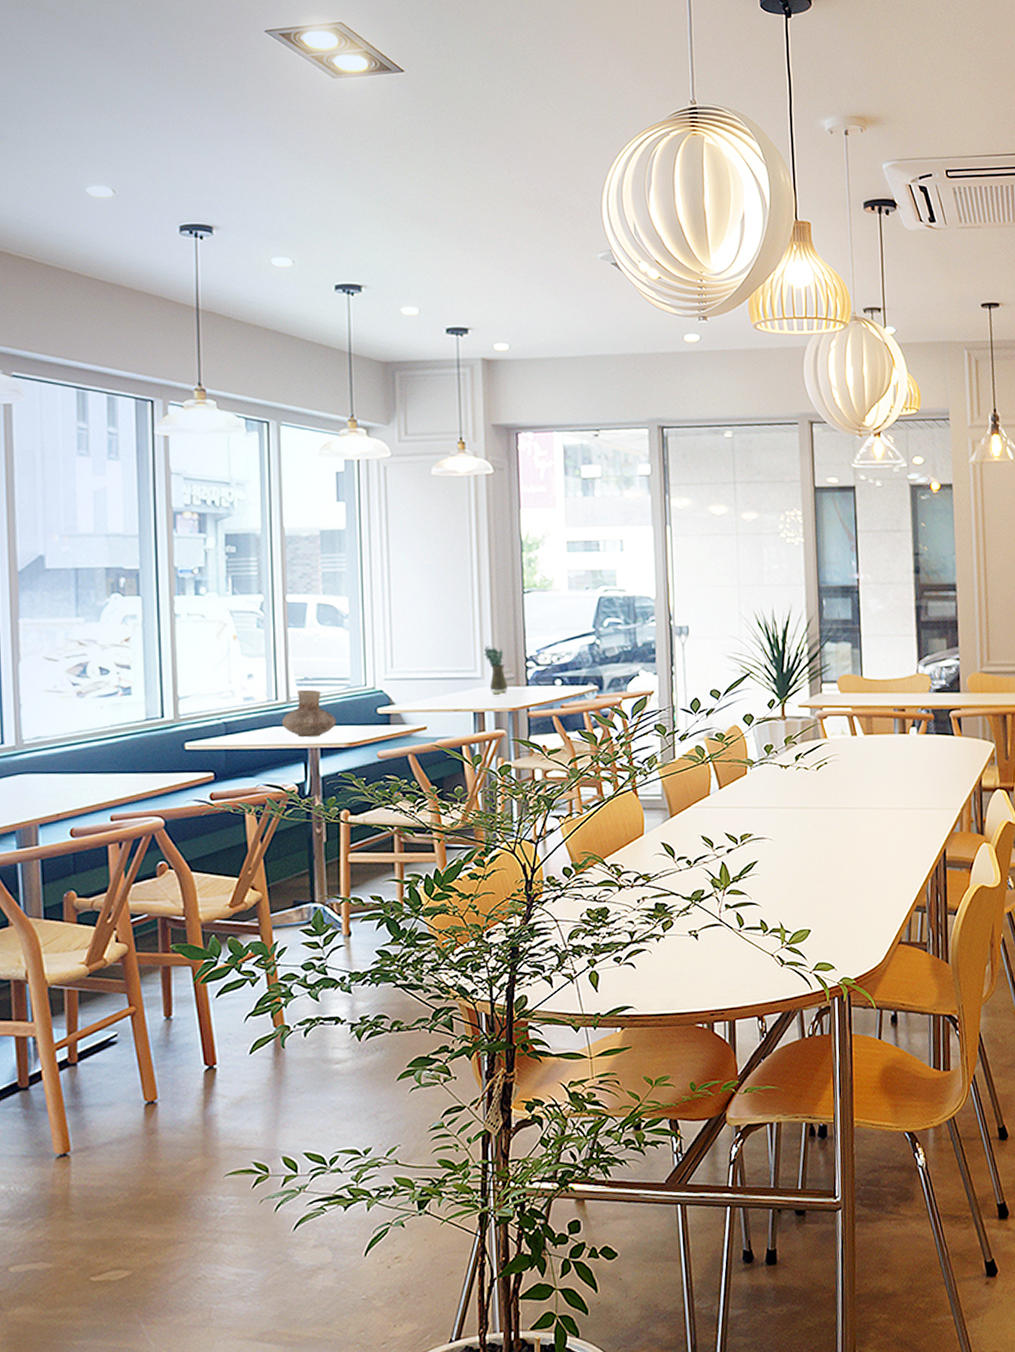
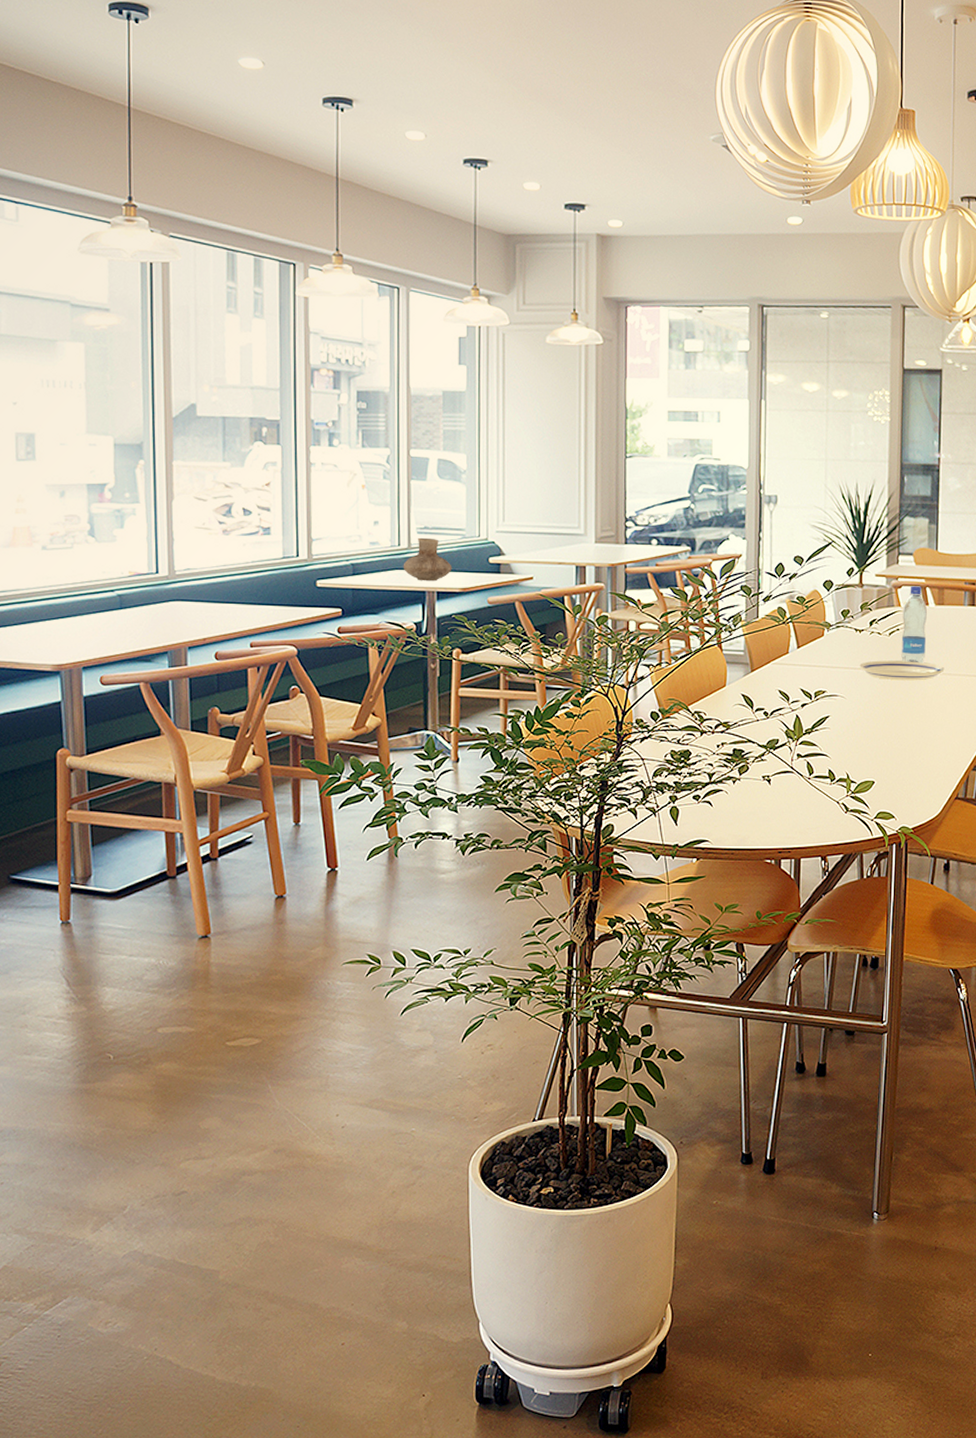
vase: present [484,646,508,697] -> none [588,505,608,553]
plate: none [787,796,878,818] -> present [860,660,945,681]
bottle: none [830,715,857,799] -> present [901,586,927,663]

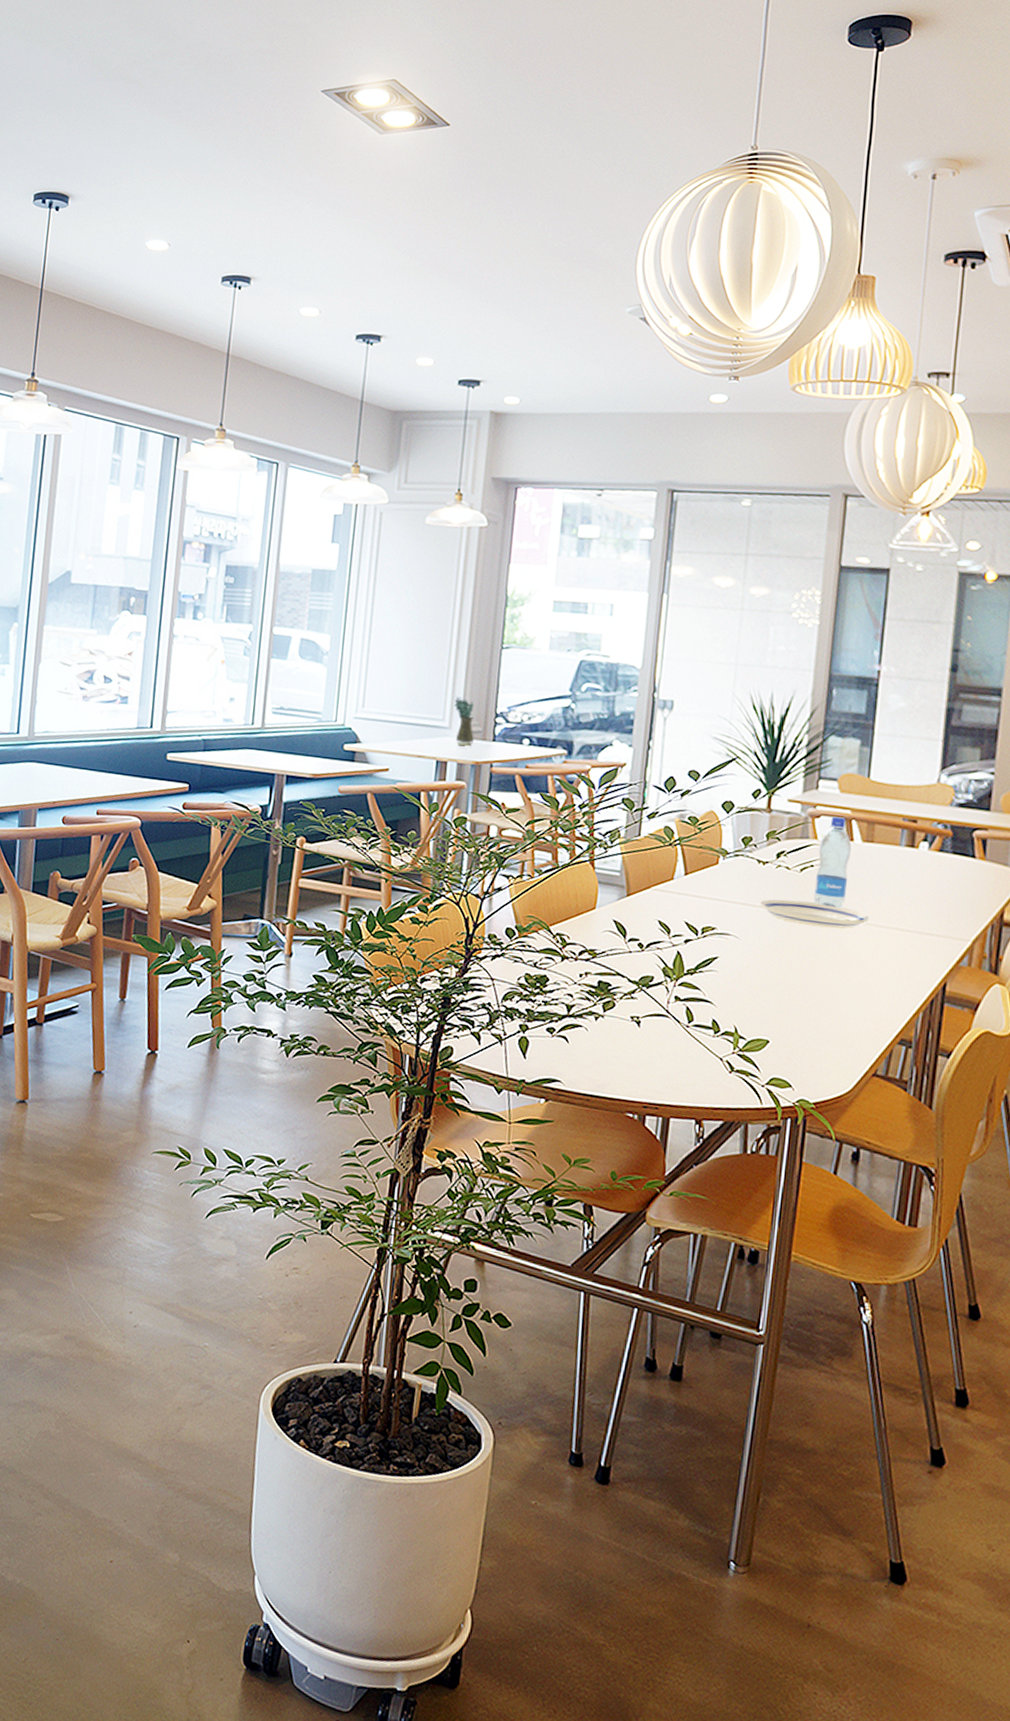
vase: present [403,537,452,582] -> none [254,717,305,765]
vase: none [588,505,608,553] -> present [454,697,475,749]

